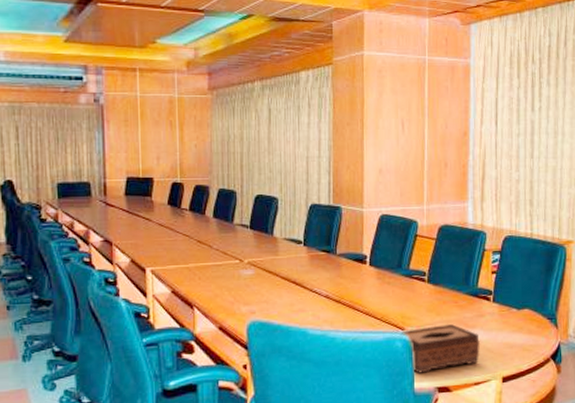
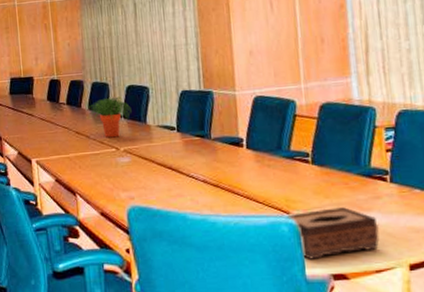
potted plant: none [211,206,259,249] -> present [87,96,132,138]

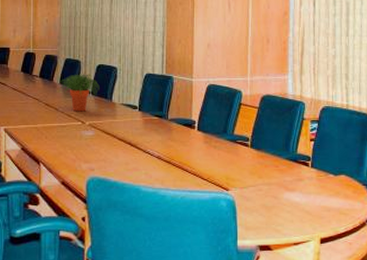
tissue box: present [287,207,380,259] -> none [226,187,300,232]

